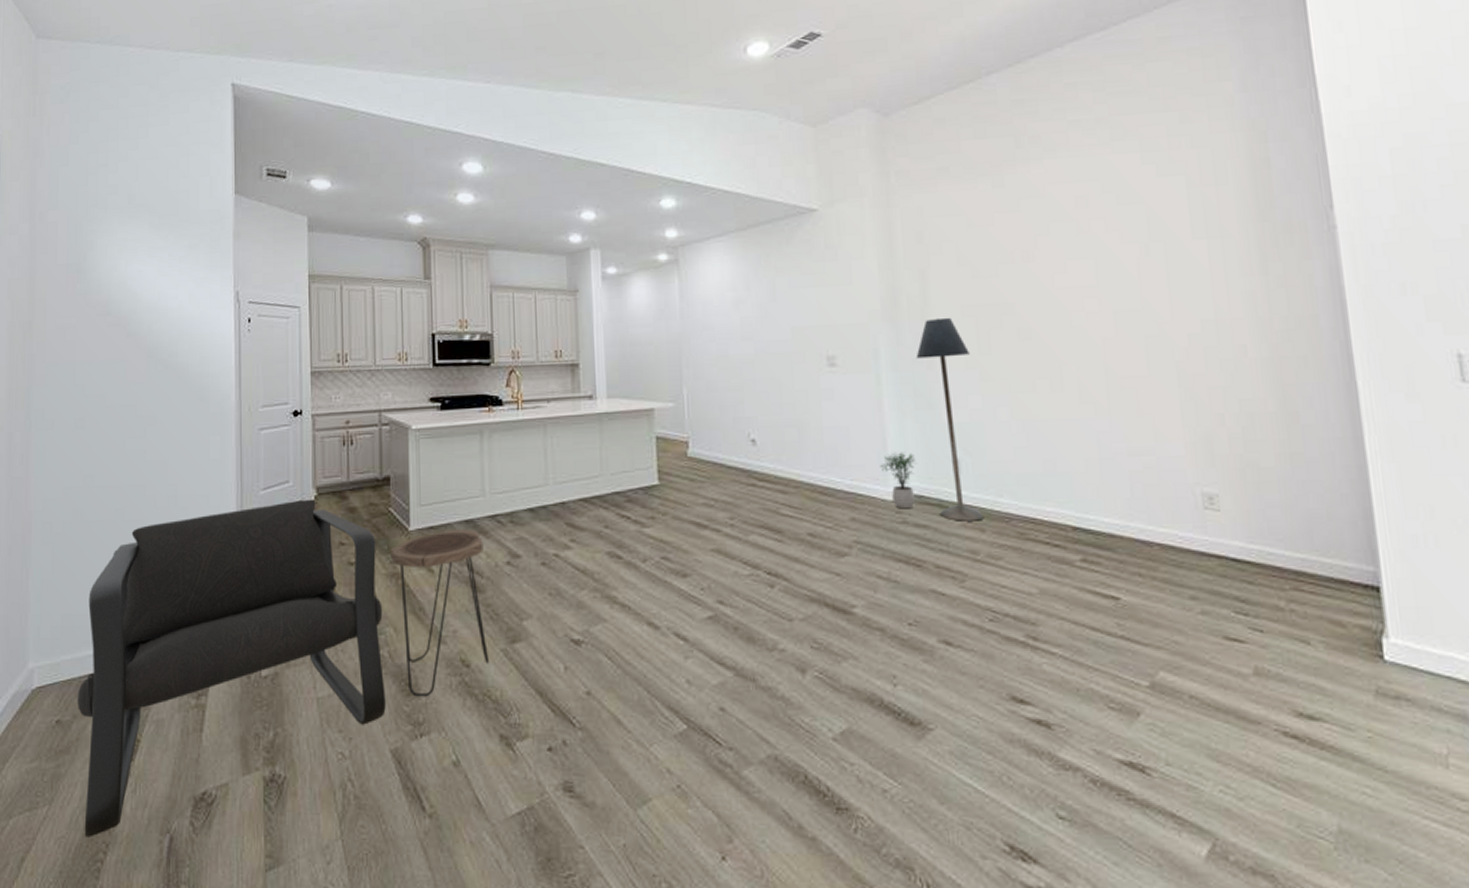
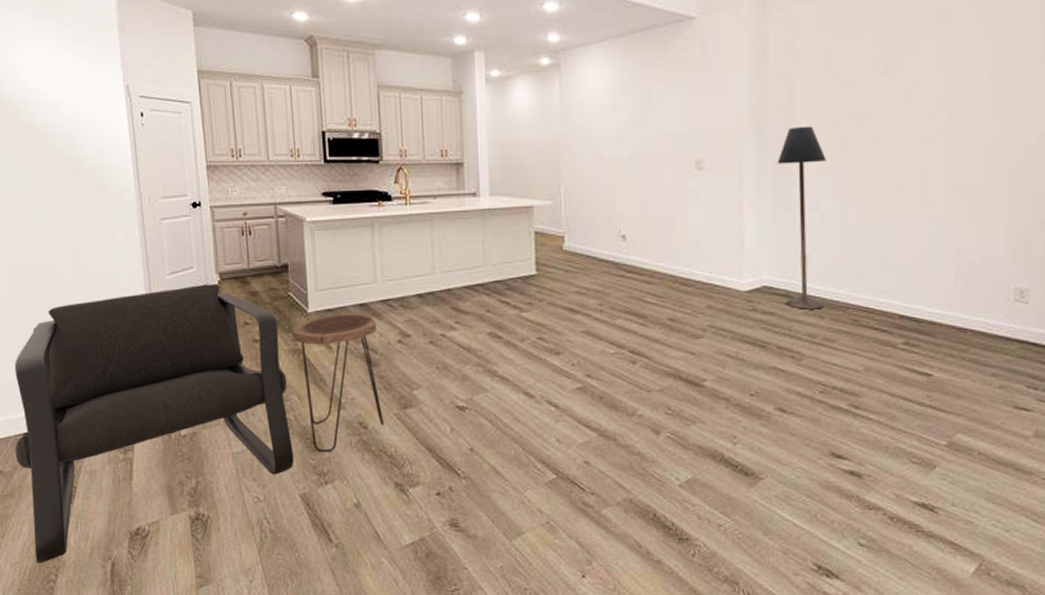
potted plant: present [880,452,917,509] -> none [737,248,769,299]

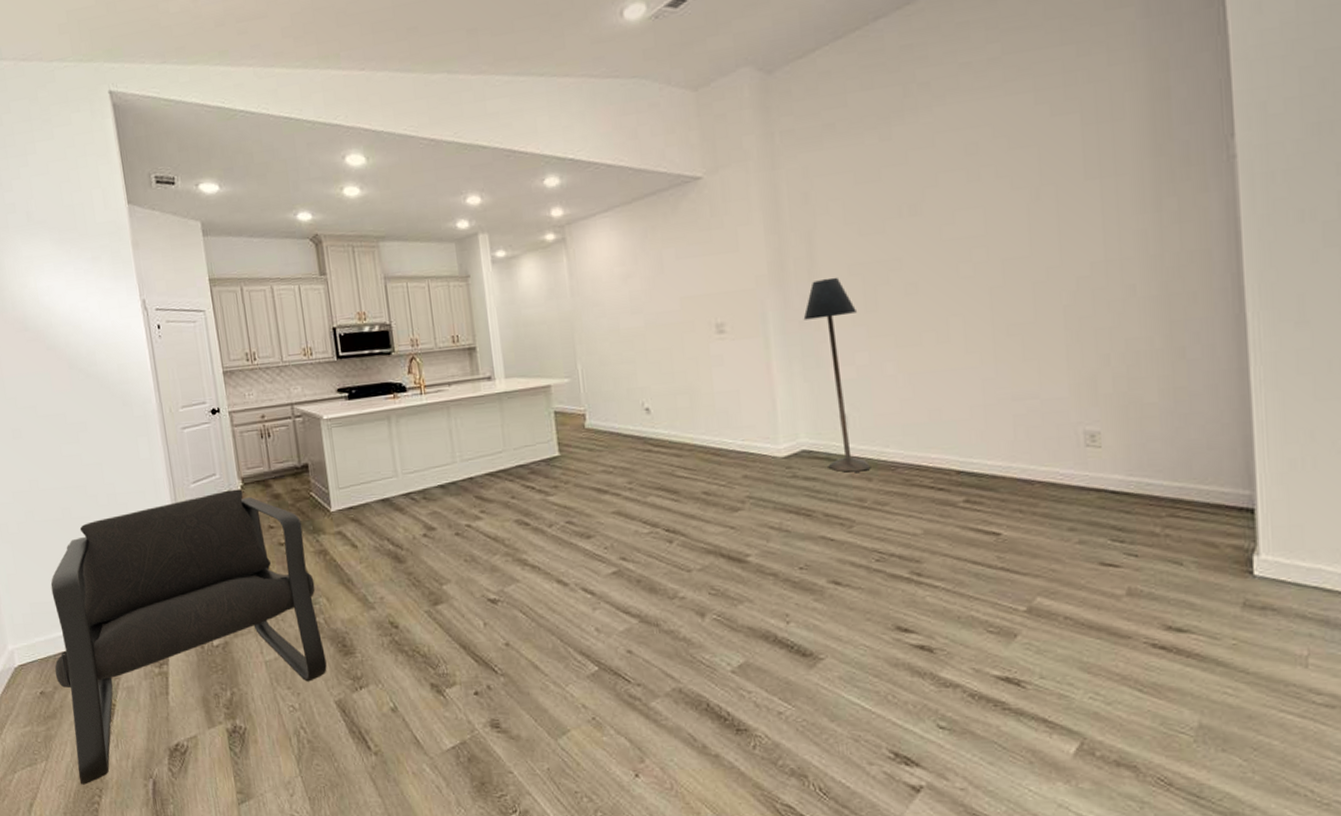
side table: present [291,312,384,453] -> none [315,507,416,656]

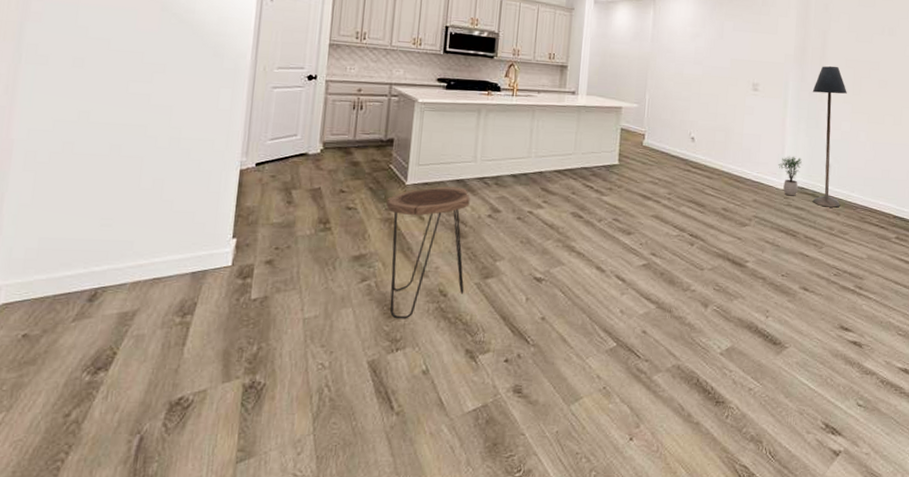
armchair: present [50,489,327,785] -> none [44,151,375,440]
side table: none [315,507,416,656] -> present [386,186,470,319]
potted plant: none [770,411,806,465] -> present [778,156,803,196]

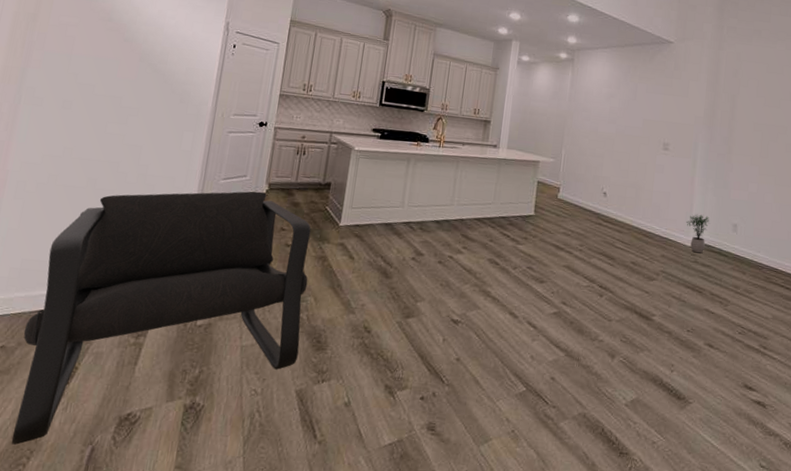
armchair: none [44,151,375,440] -> present [11,191,311,445]
side table: present [386,186,470,319] -> none [319,229,397,353]
floor lamp: present [812,65,847,208] -> none [719,128,755,267]

